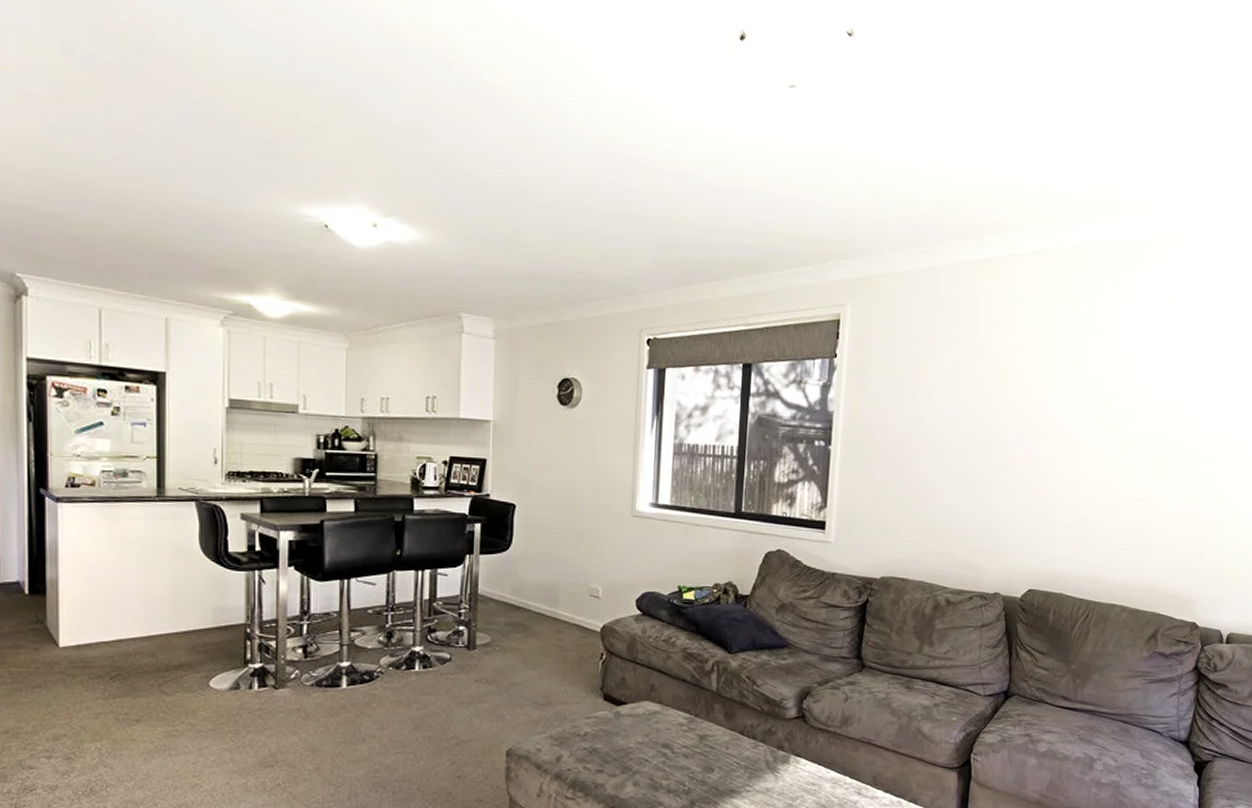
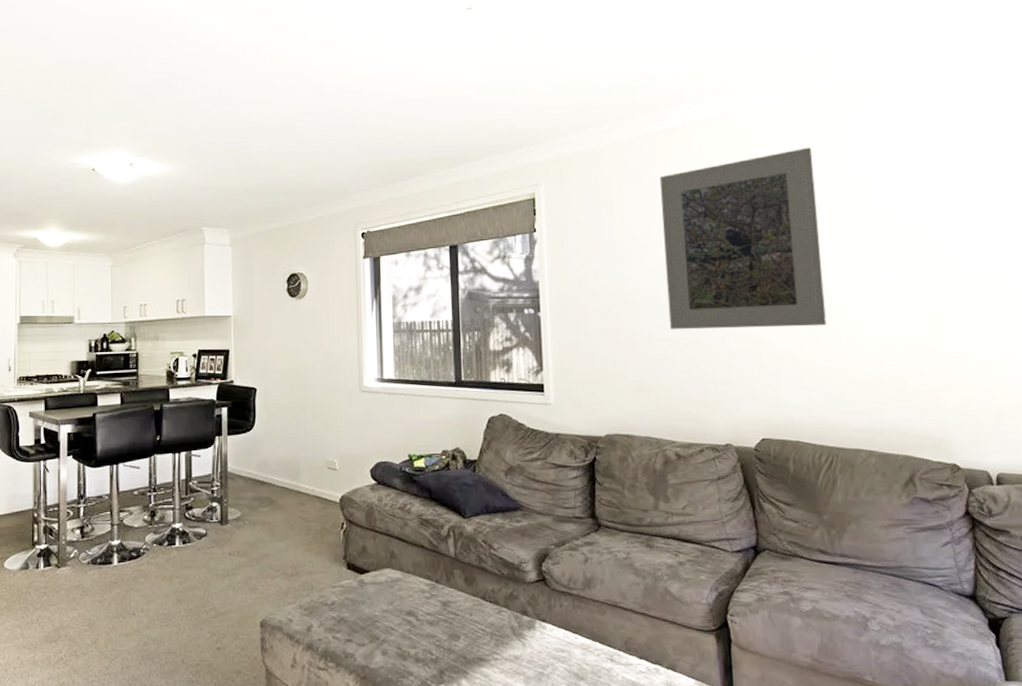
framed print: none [958,295,1123,483] -> present [659,147,826,329]

